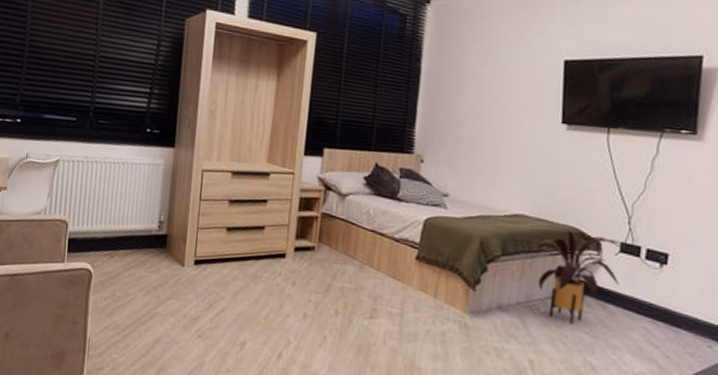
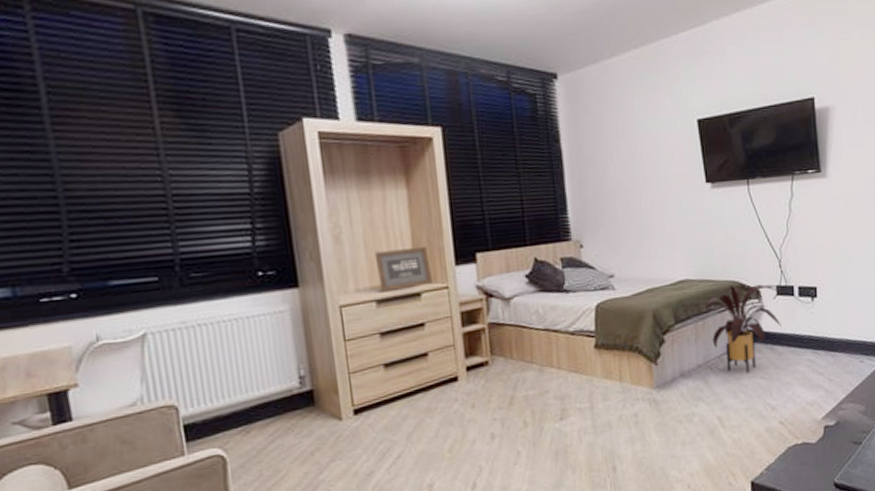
picture frame: none [238,130,283,168] -> present [374,246,434,291]

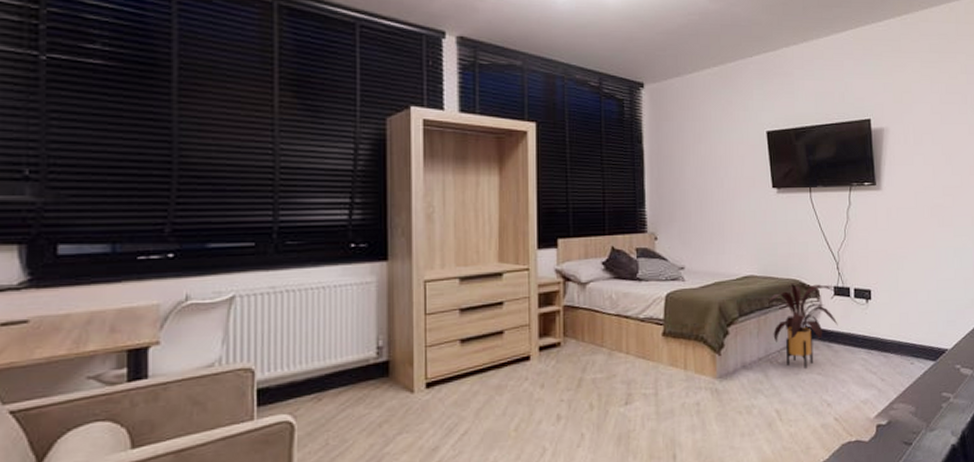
picture frame: present [374,246,434,291] -> none [462,229,516,269]

